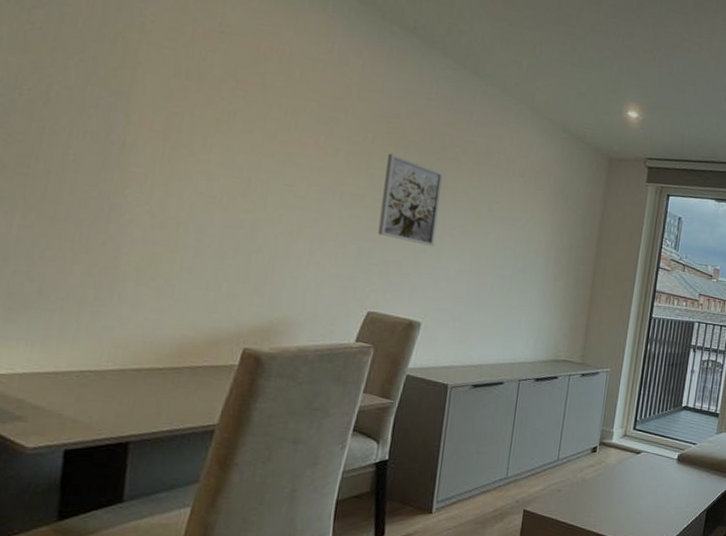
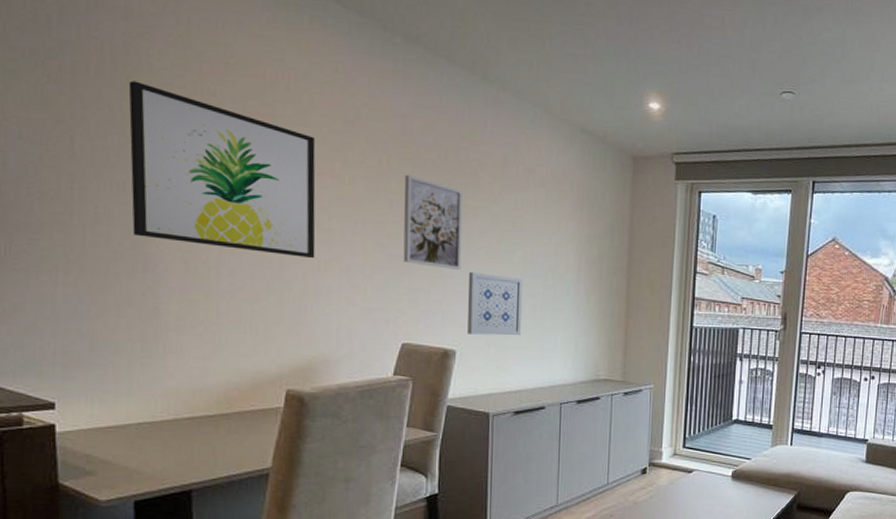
wall art: none [101,37,303,224] -> present [128,80,316,259]
wall art: none [434,249,494,313] -> present [467,271,524,336]

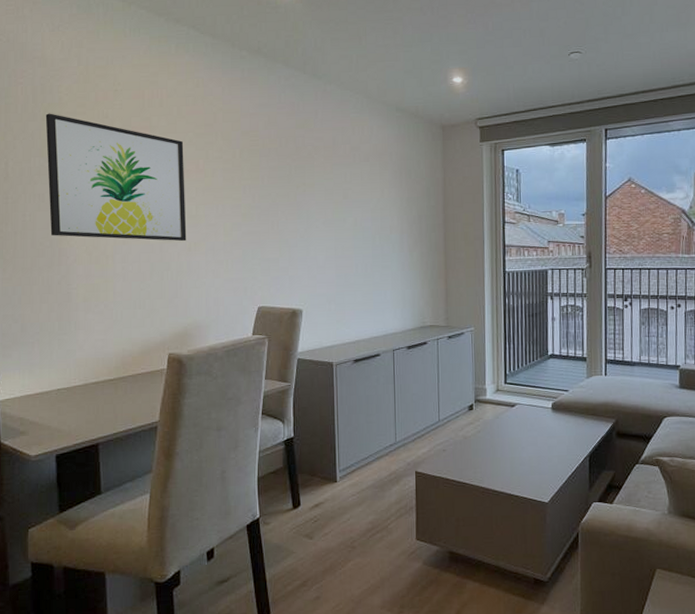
wall art: present [403,174,463,270] -> none [254,163,303,240]
wall art: present [467,271,524,336] -> none [309,240,356,295]

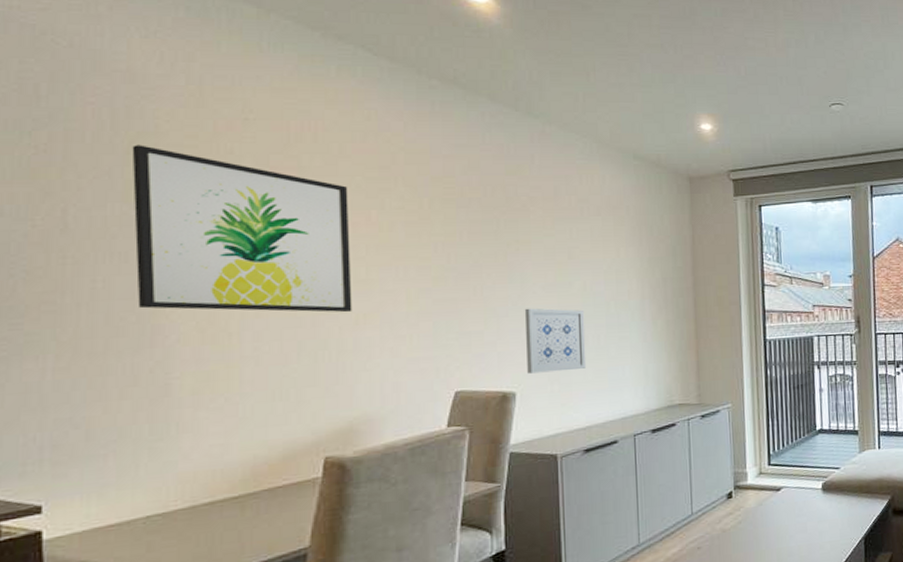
wall art: none [309,240,356,295] -> present [524,308,587,374]

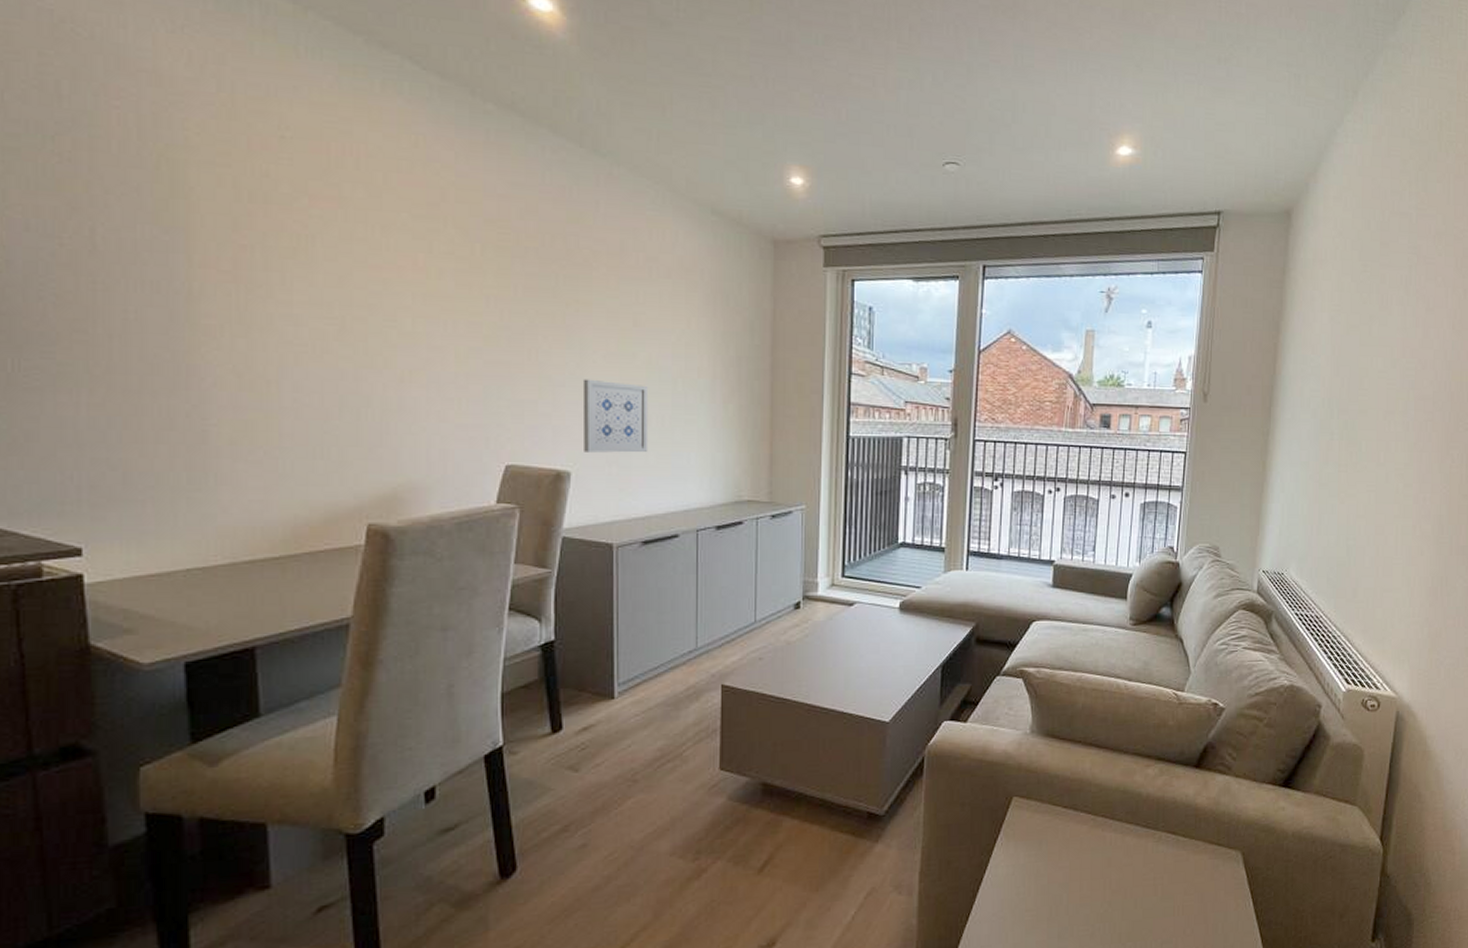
wall art: present [131,145,352,313] -> none [161,159,397,368]

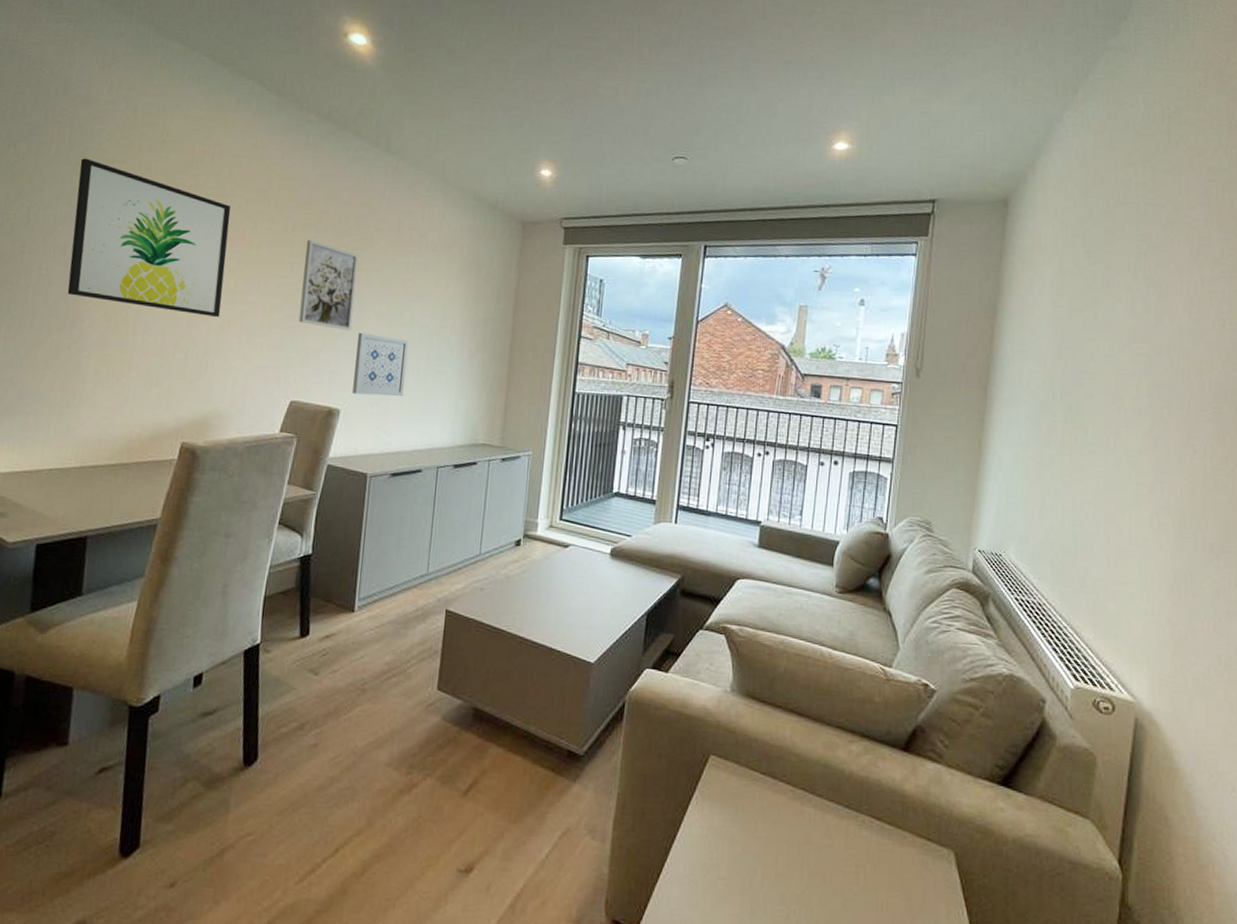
wall art: none [161,159,397,368] -> present [67,158,231,318]
wall art: none [502,266,574,377] -> present [298,239,358,330]

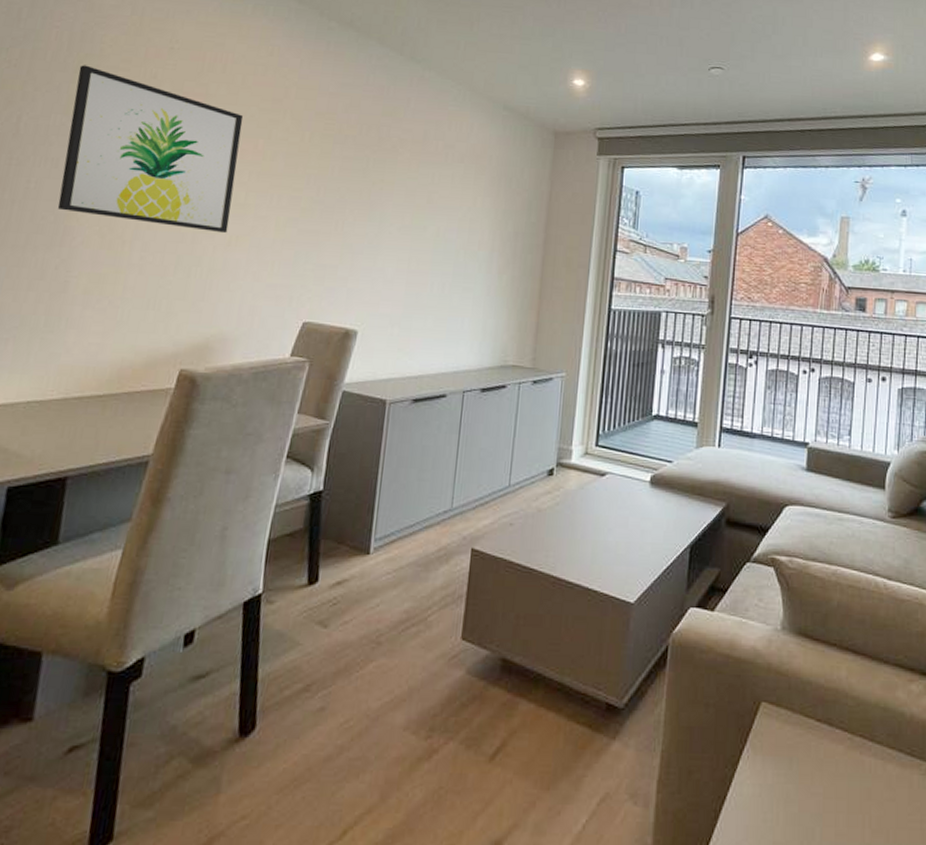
wall art: present [298,239,358,330] -> none [314,150,380,246]
wall art: present [352,332,410,397] -> none [371,248,434,316]

